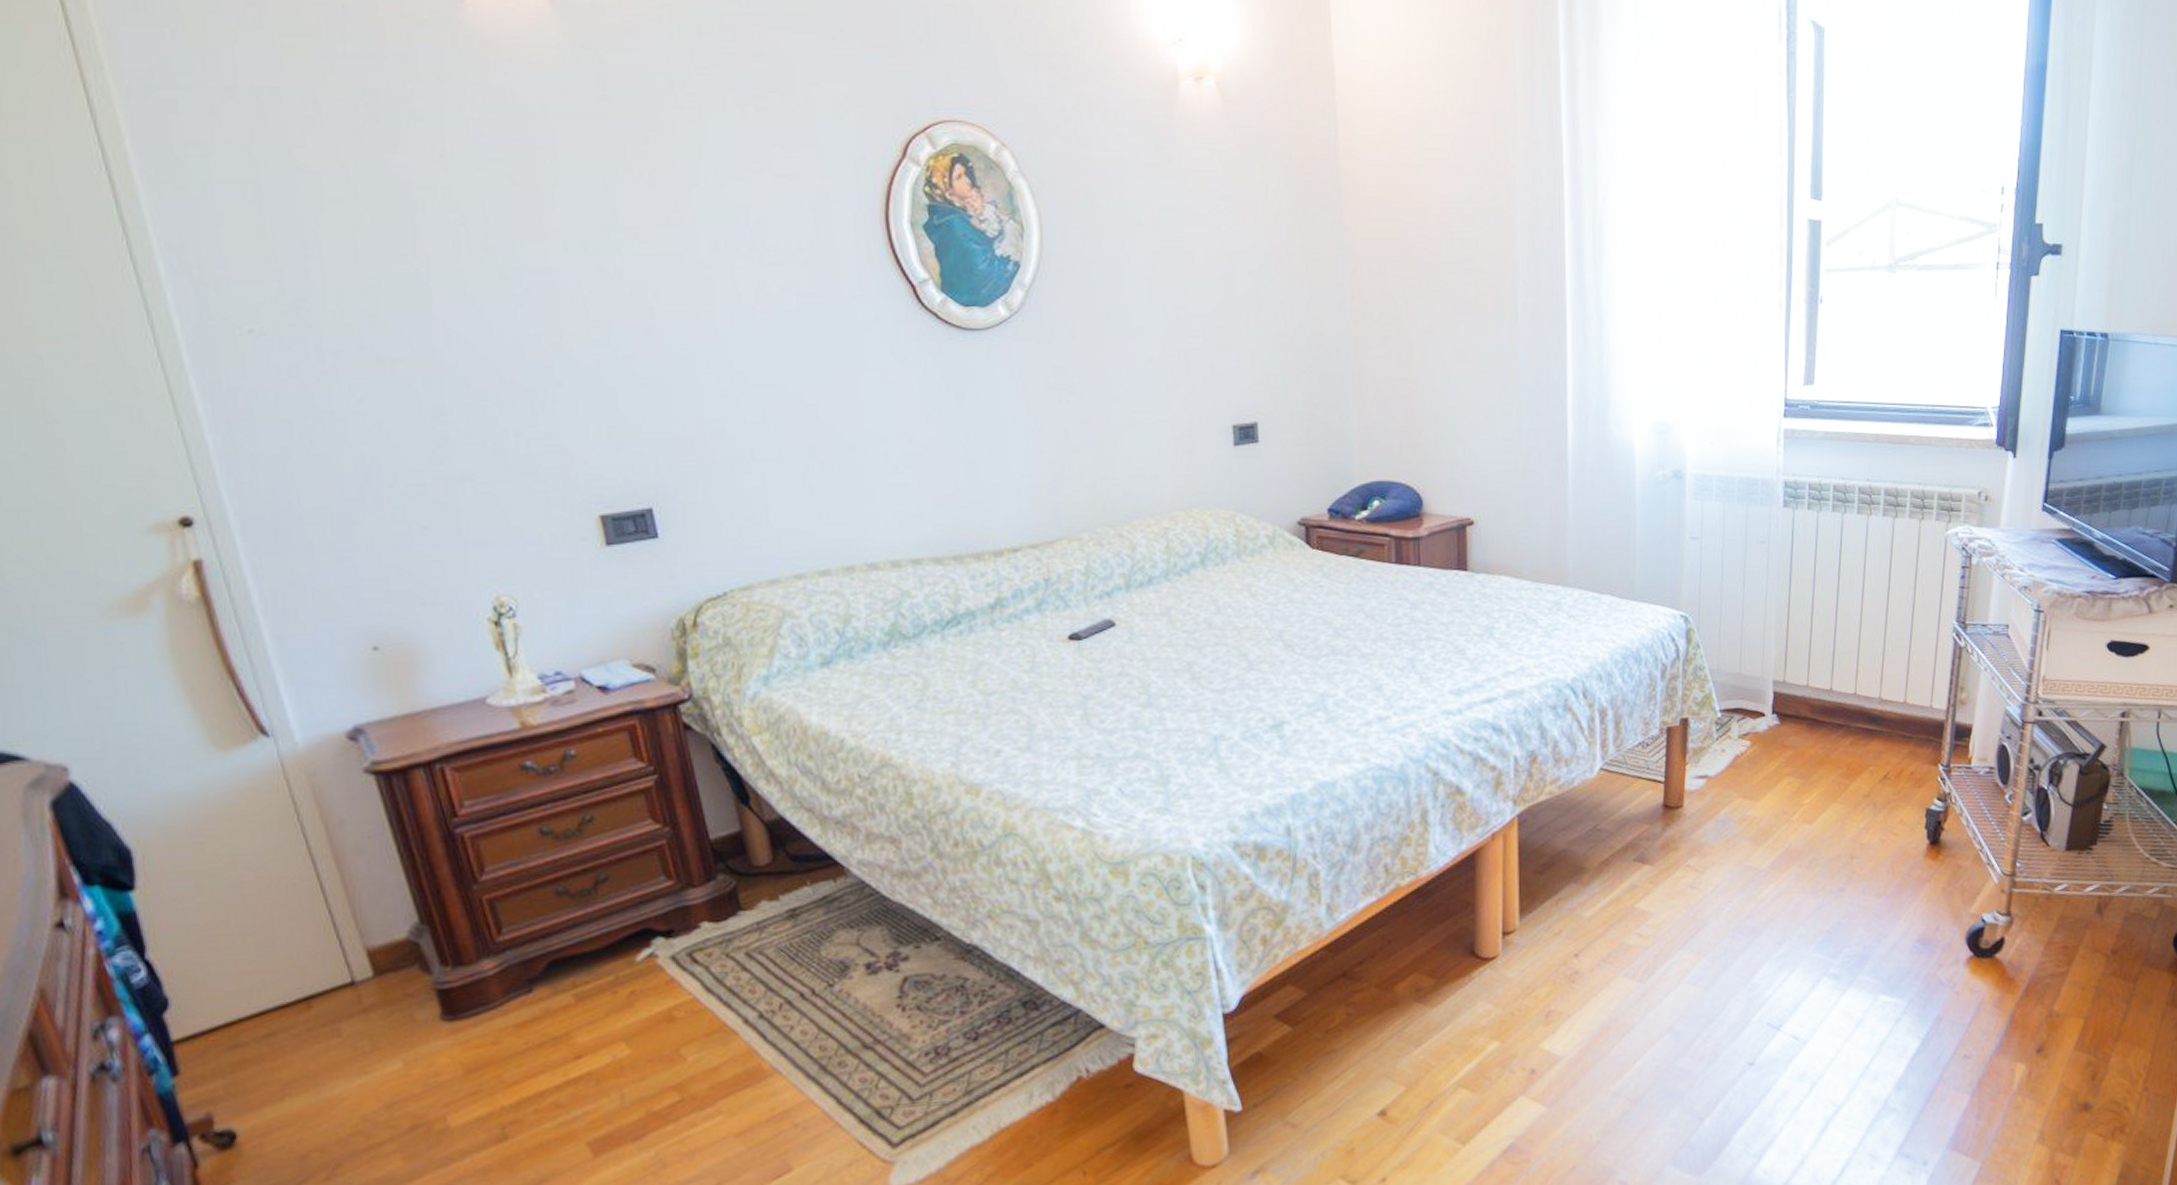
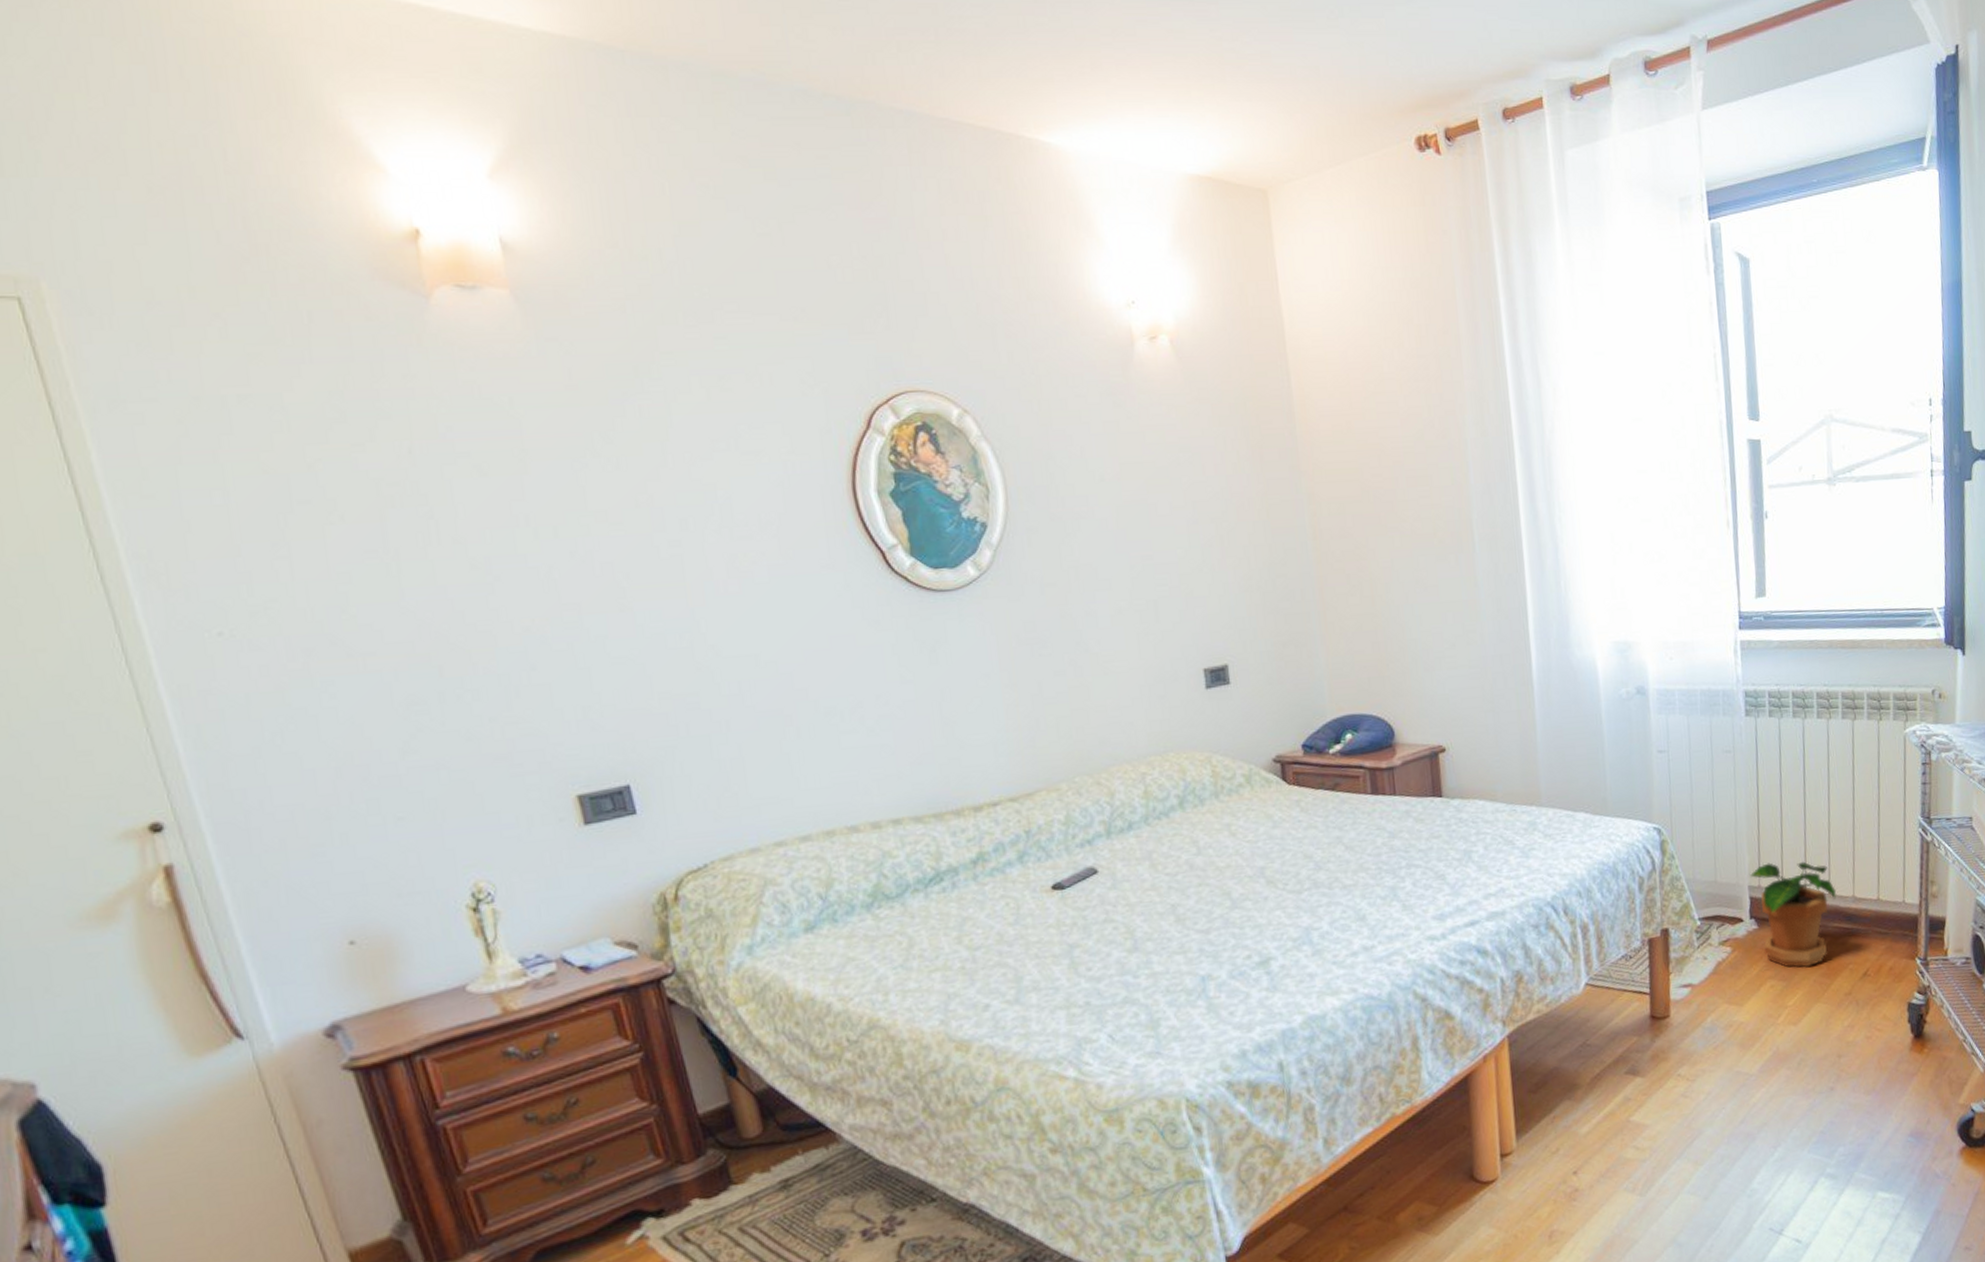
potted plant: none [1775,658,1863,767] -> present [1749,861,1837,968]

